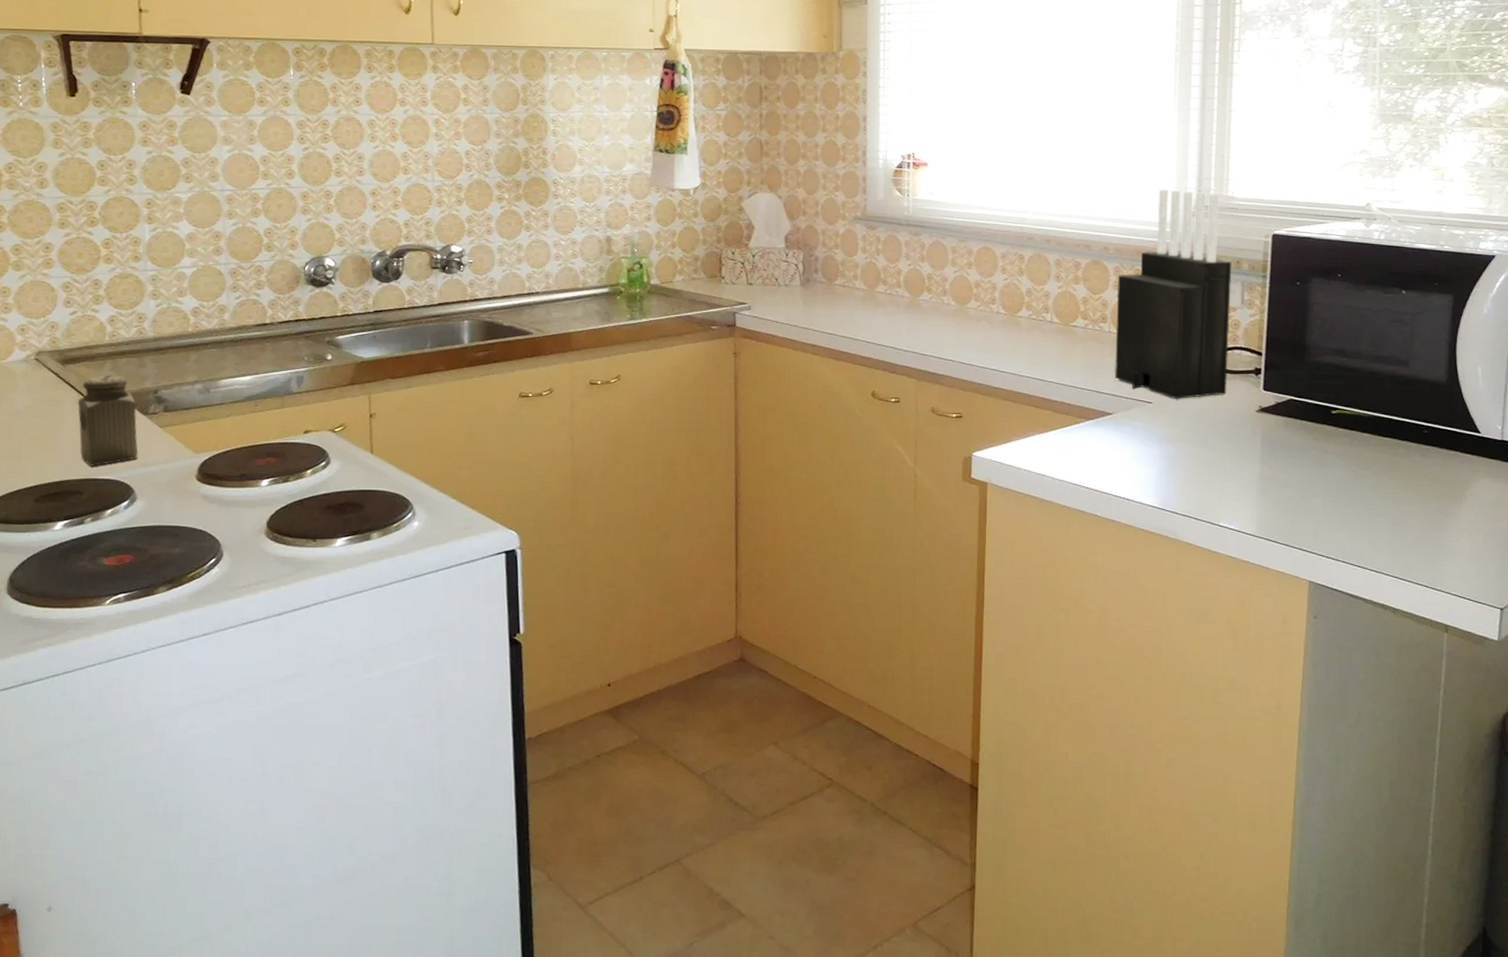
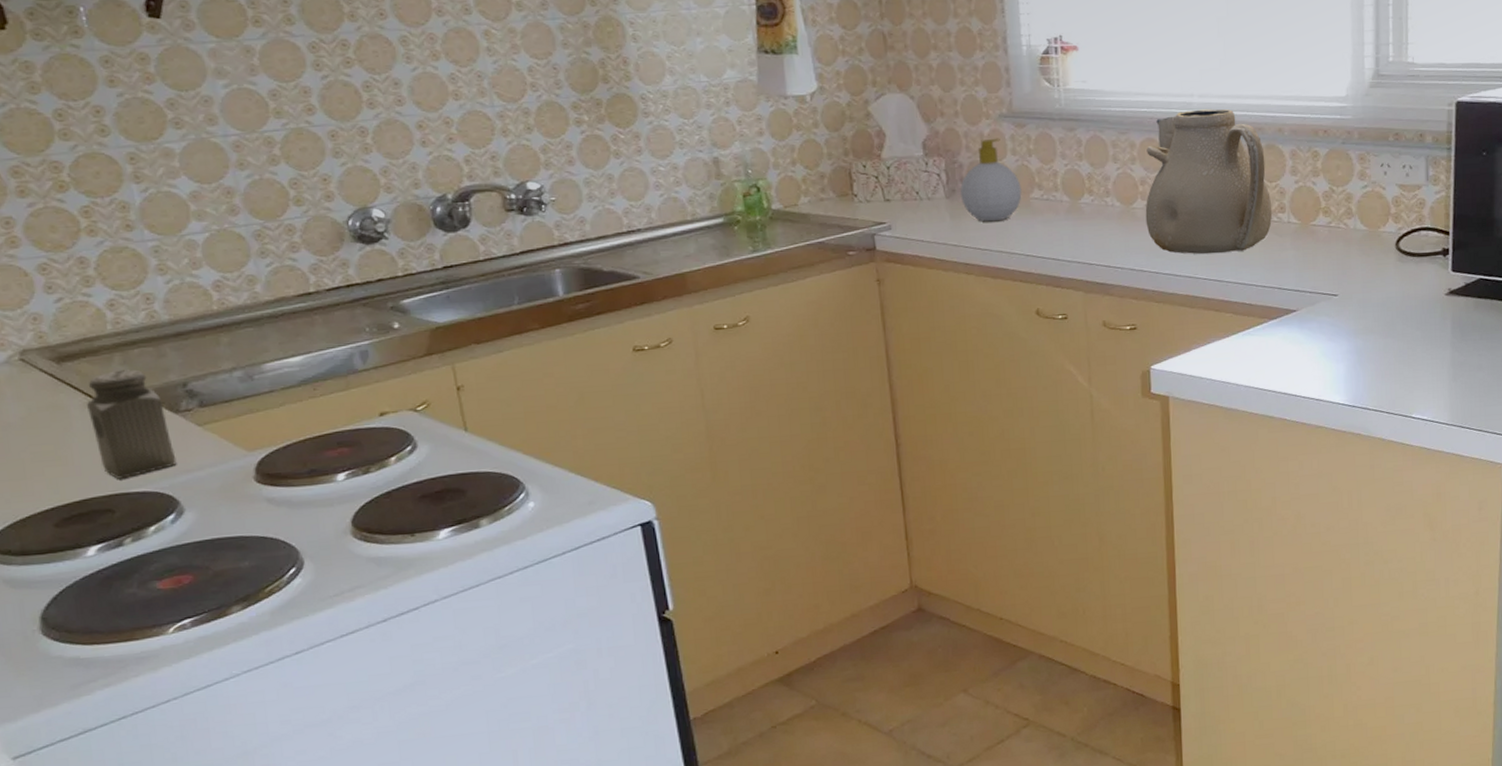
soap bottle: none [814,237,868,310] -> present [960,138,1022,222]
teapot: none [977,225,1095,355] -> present [1145,109,1273,255]
knife block: present [1114,189,1232,400] -> none [1294,59,1415,290]

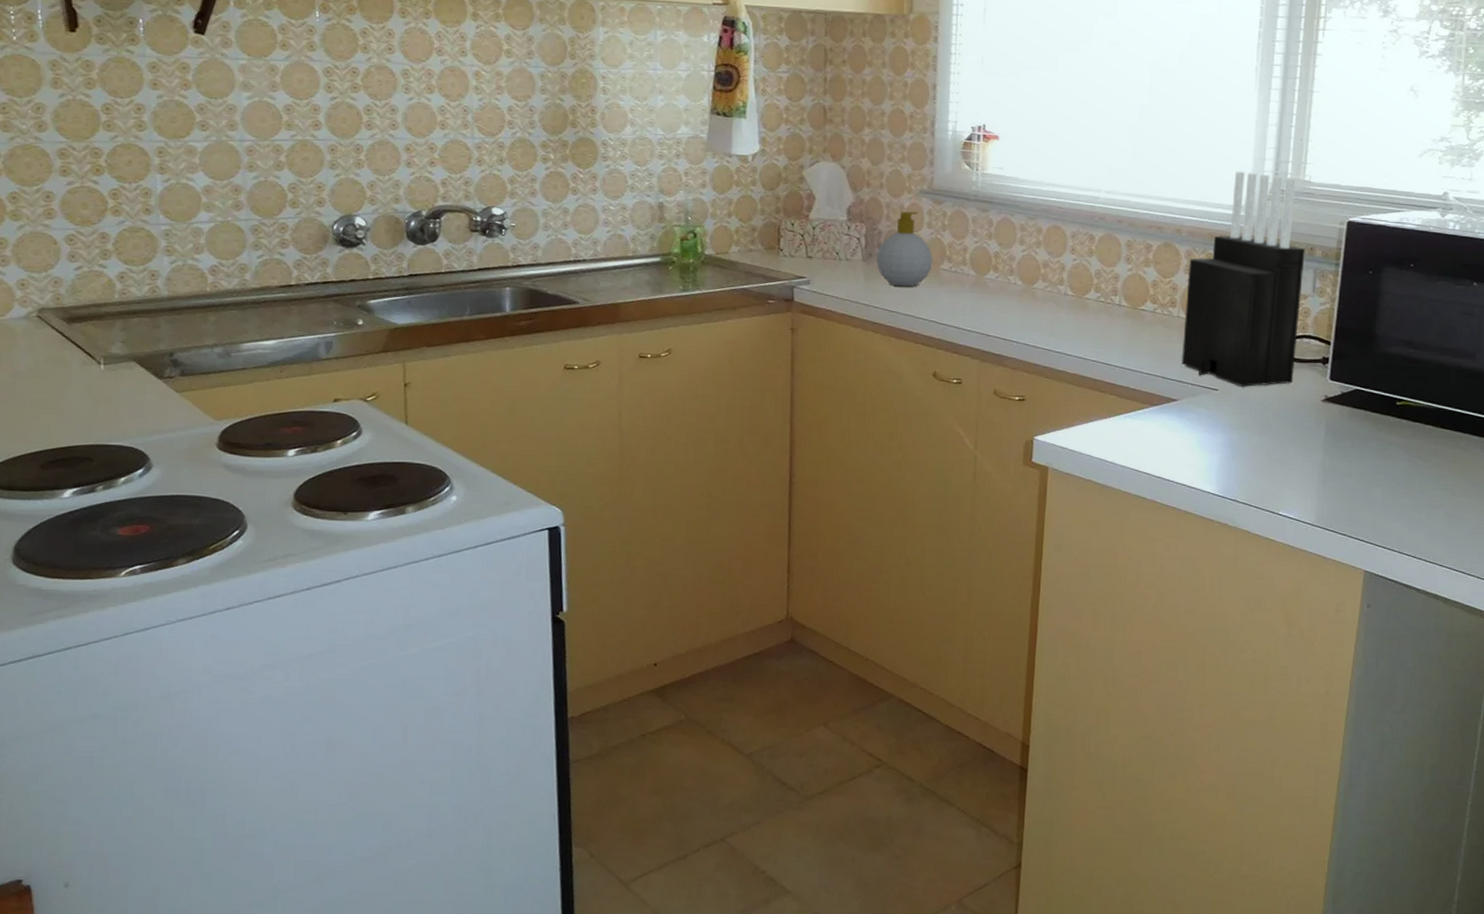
salt shaker: present [87,369,177,479] -> none [86,335,153,432]
teapot: present [1145,109,1273,255] -> none [1044,204,1164,339]
knife block: none [1294,59,1415,290] -> present [1181,171,1305,388]

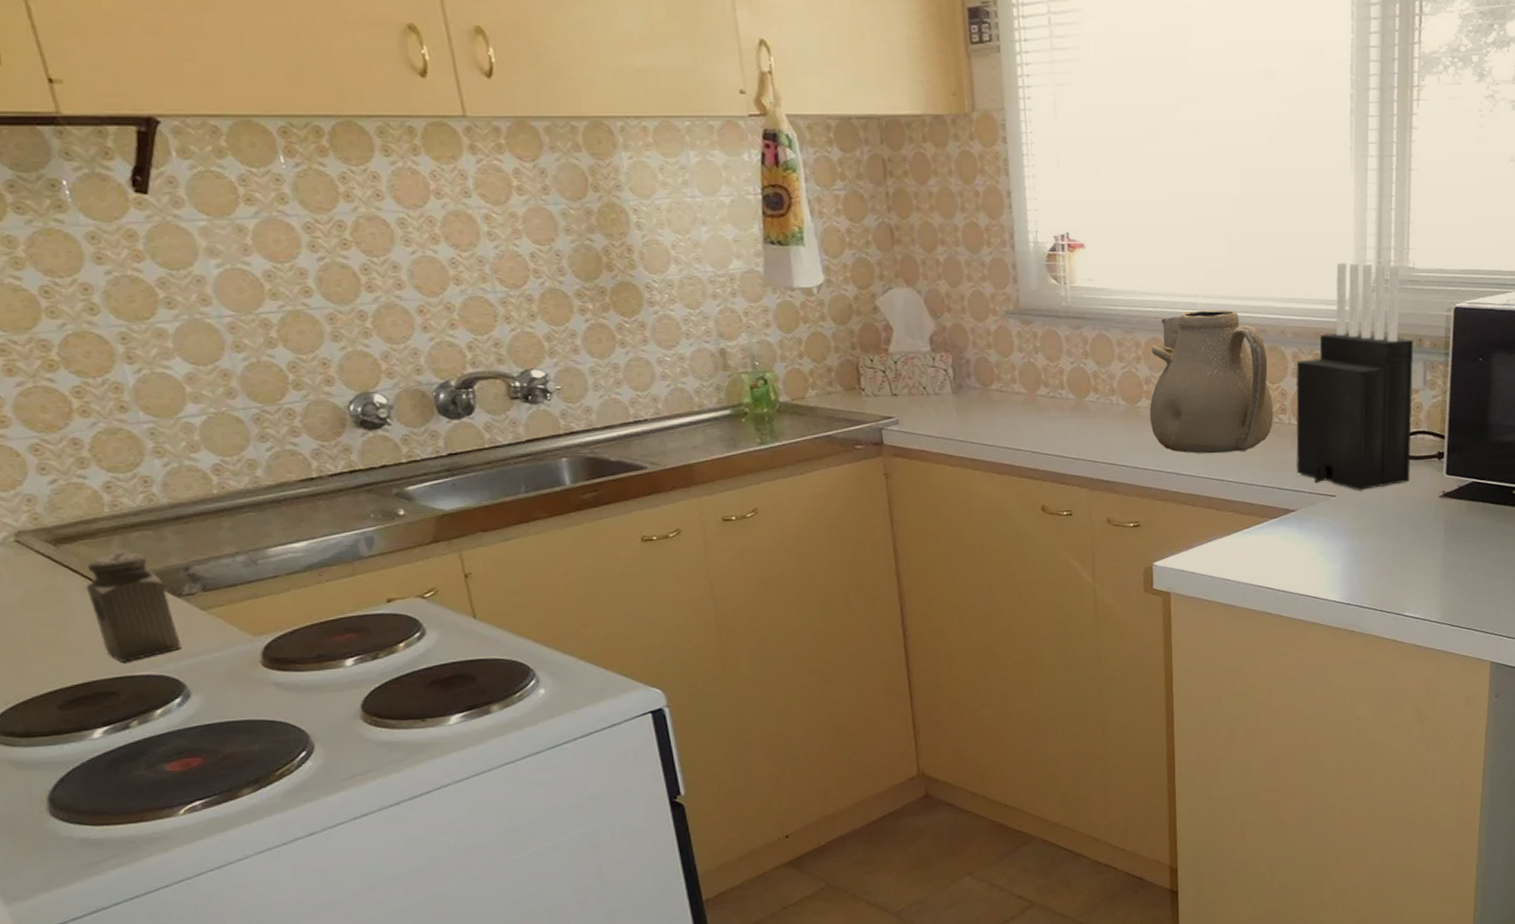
salt shaker: none [86,335,153,432] -> present [87,552,182,662]
soap bottle: present [877,211,933,287] -> none [967,334,1028,418]
teapot: none [1044,204,1164,339] -> present [1149,310,1274,454]

